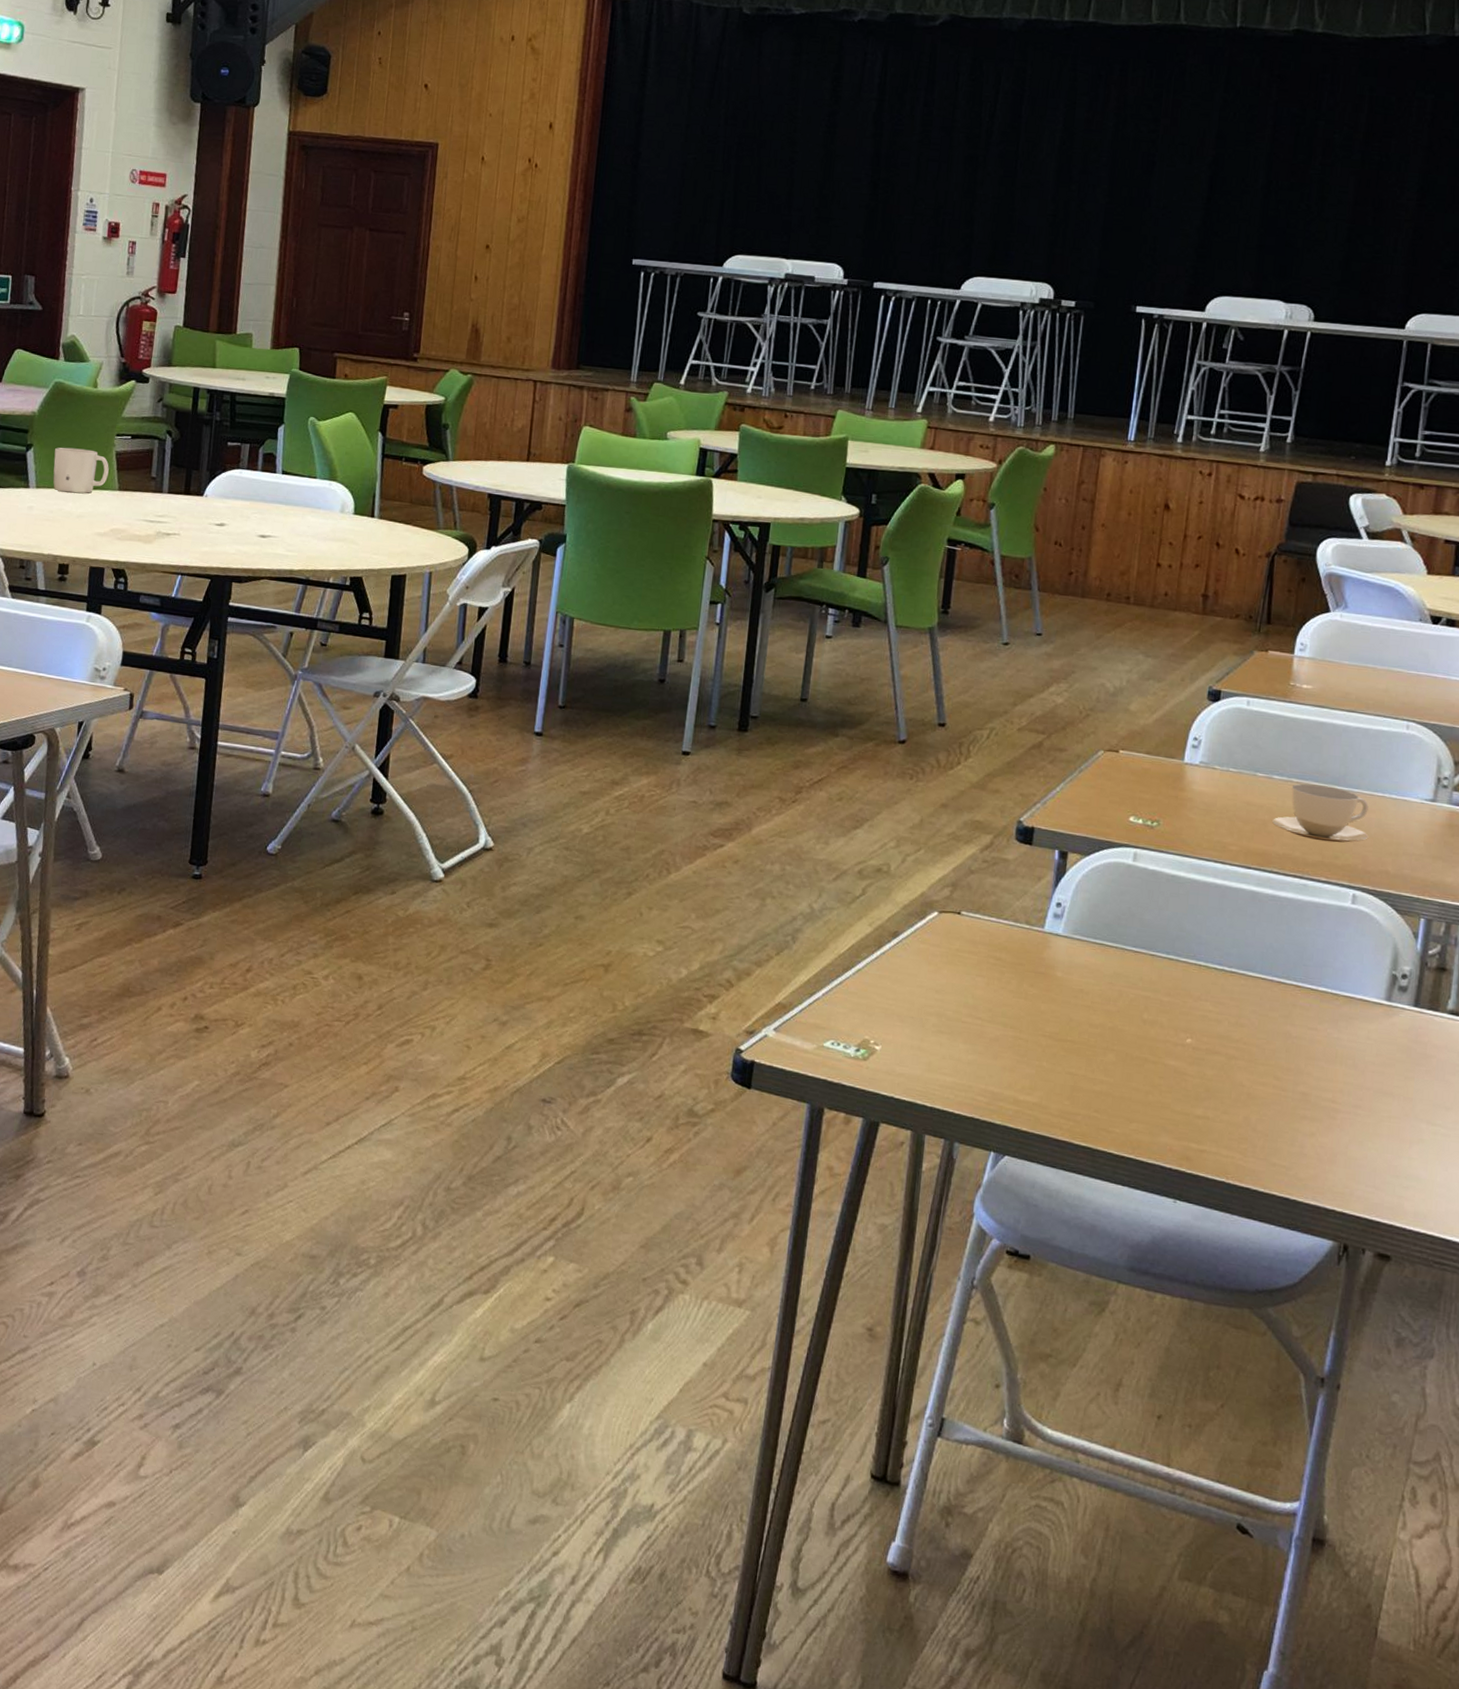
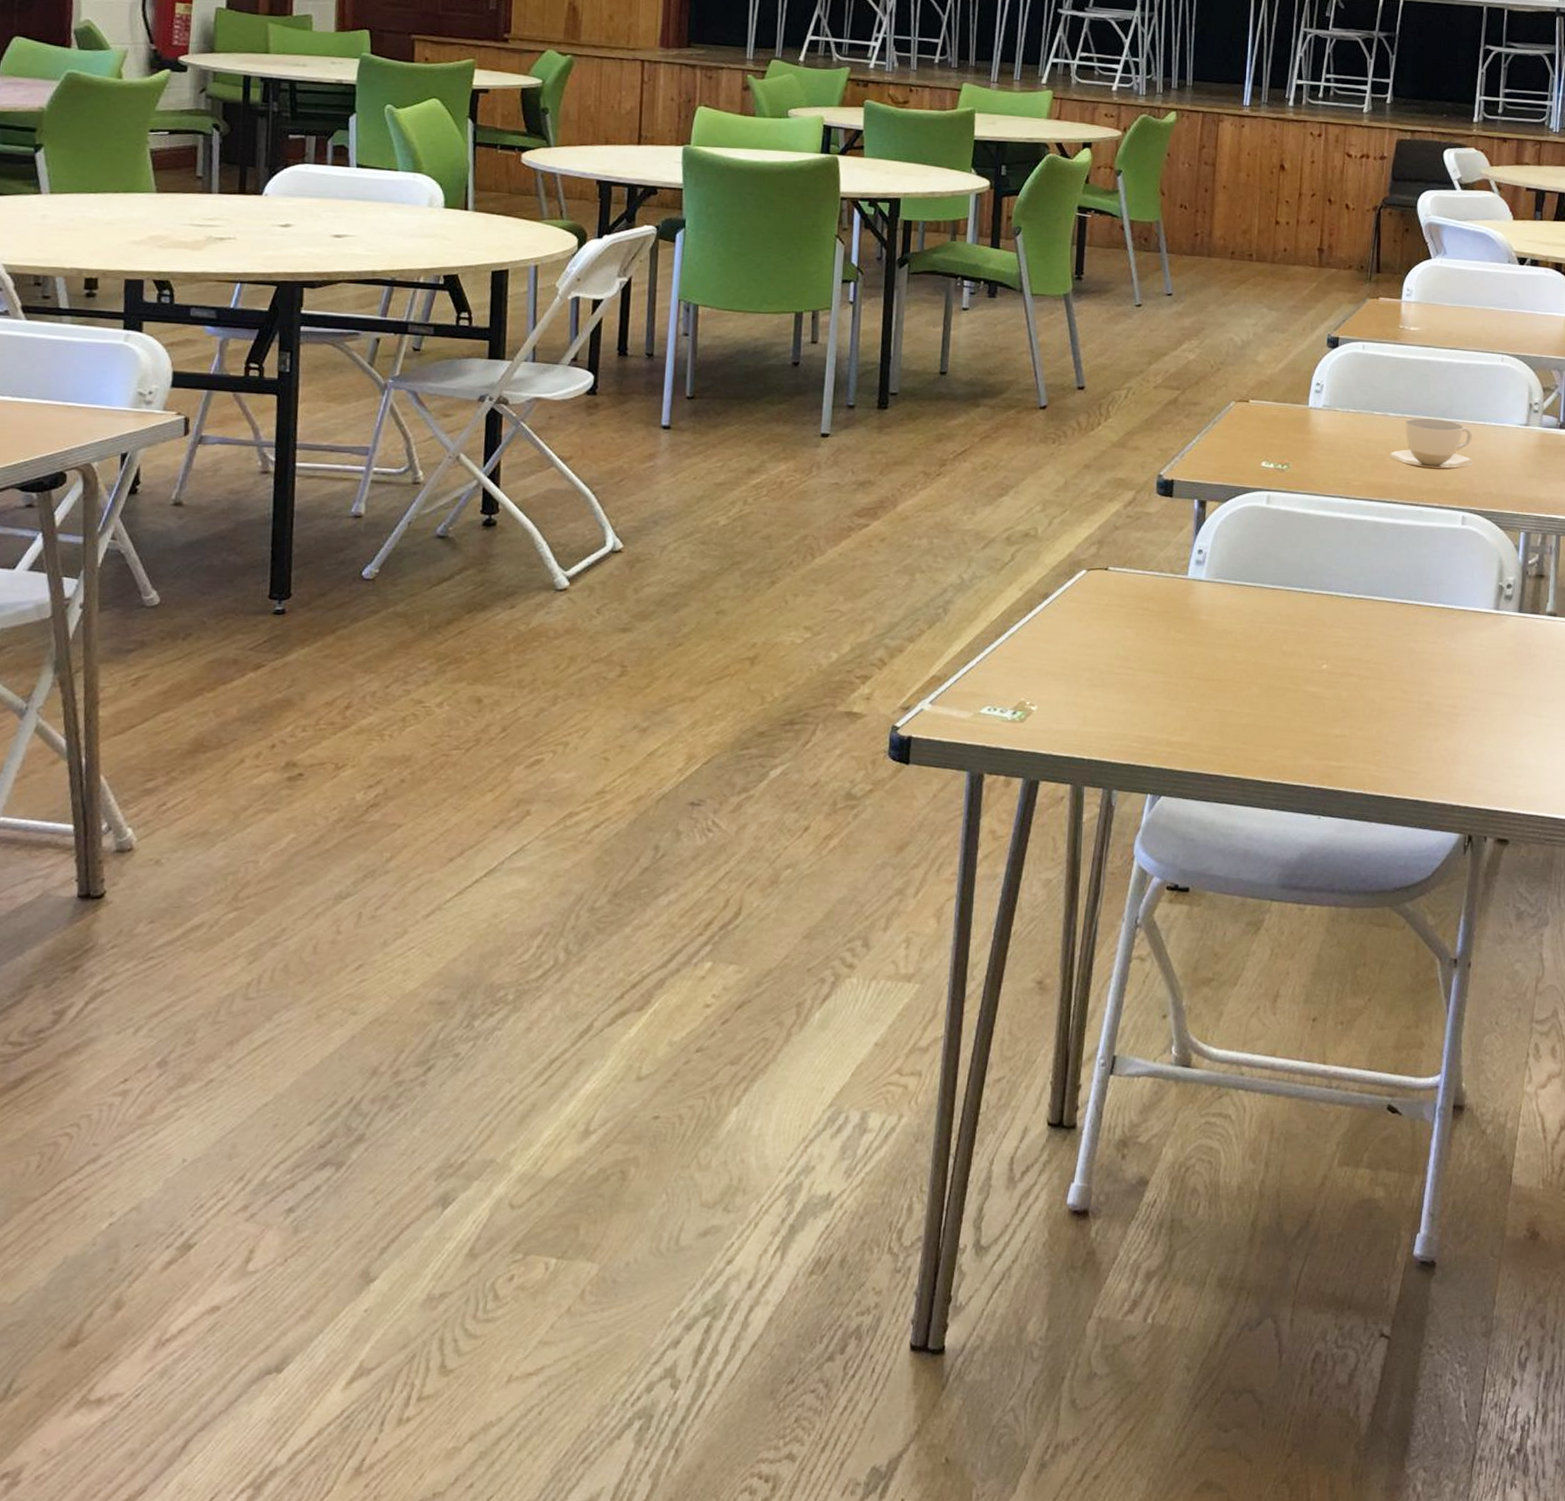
mug: present [53,447,109,494] -> none [71,146,143,199]

